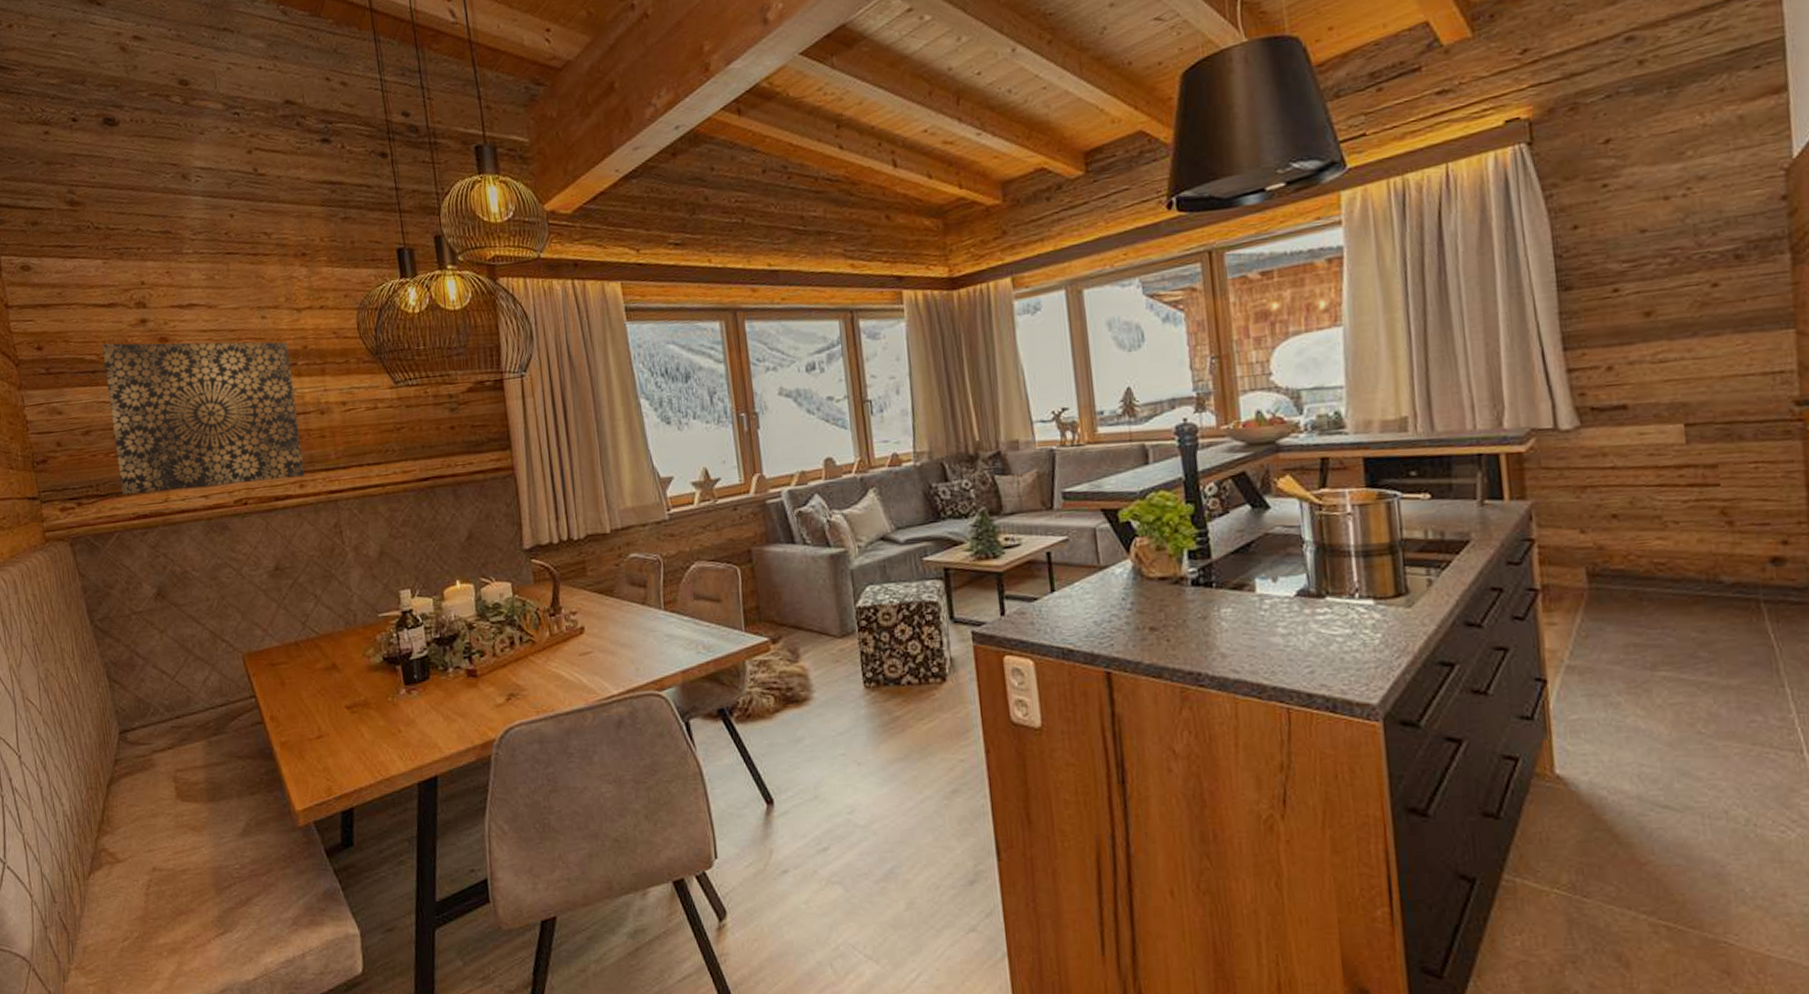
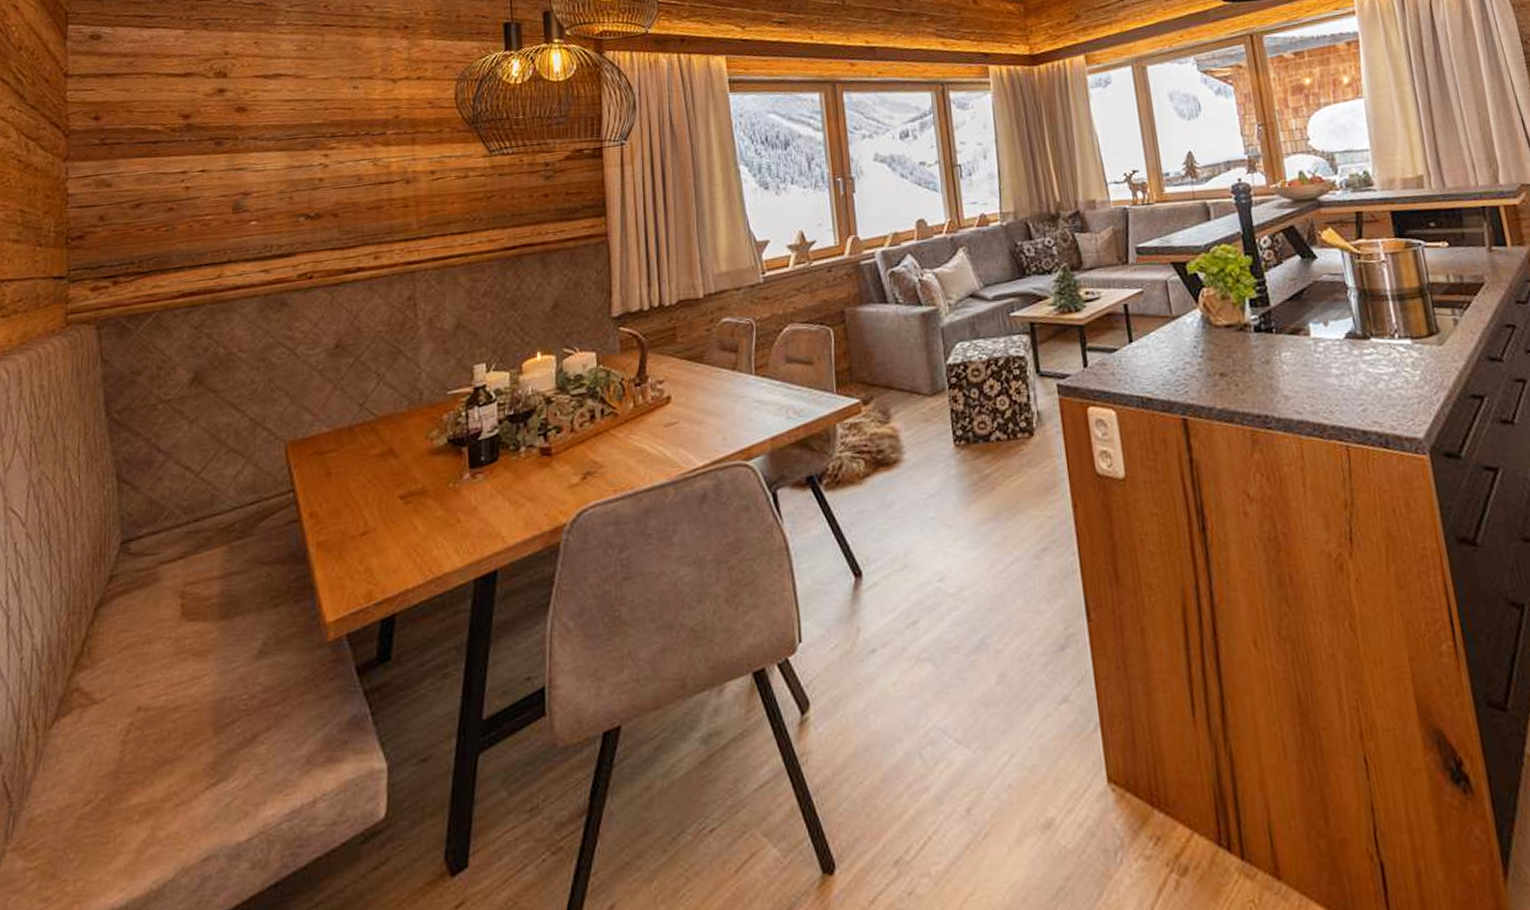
wall art: present [102,341,304,494] -> none [168,111,381,271]

